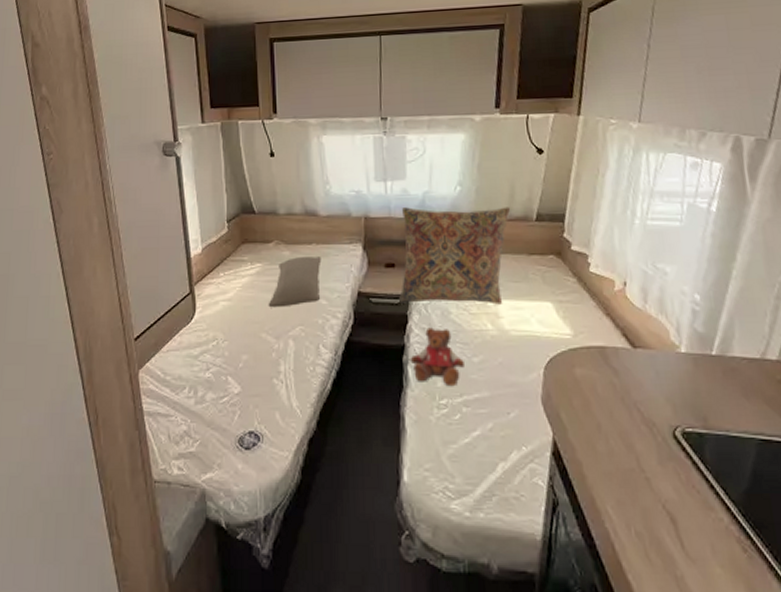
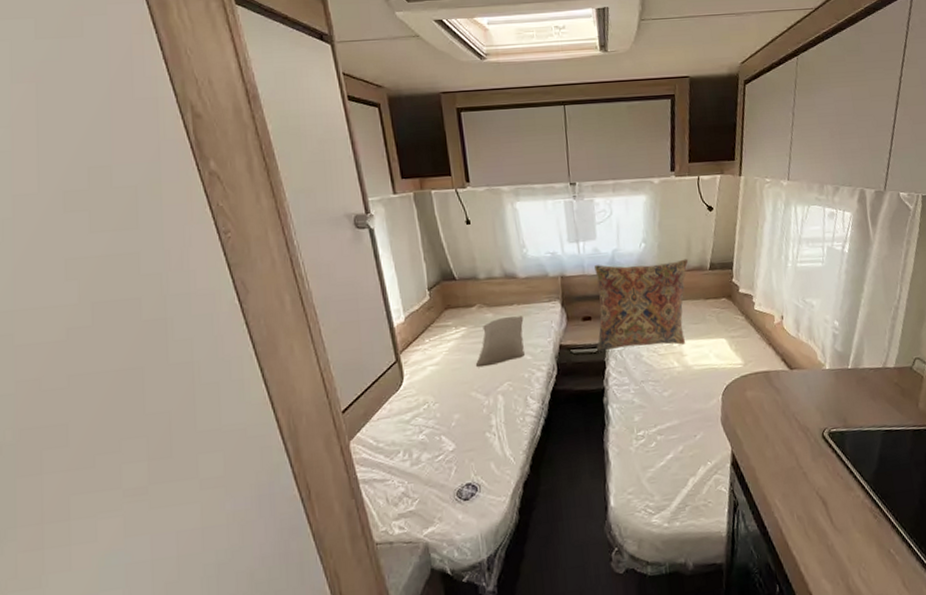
teddy bear: present [410,327,464,387] -> none [609,370,657,420]

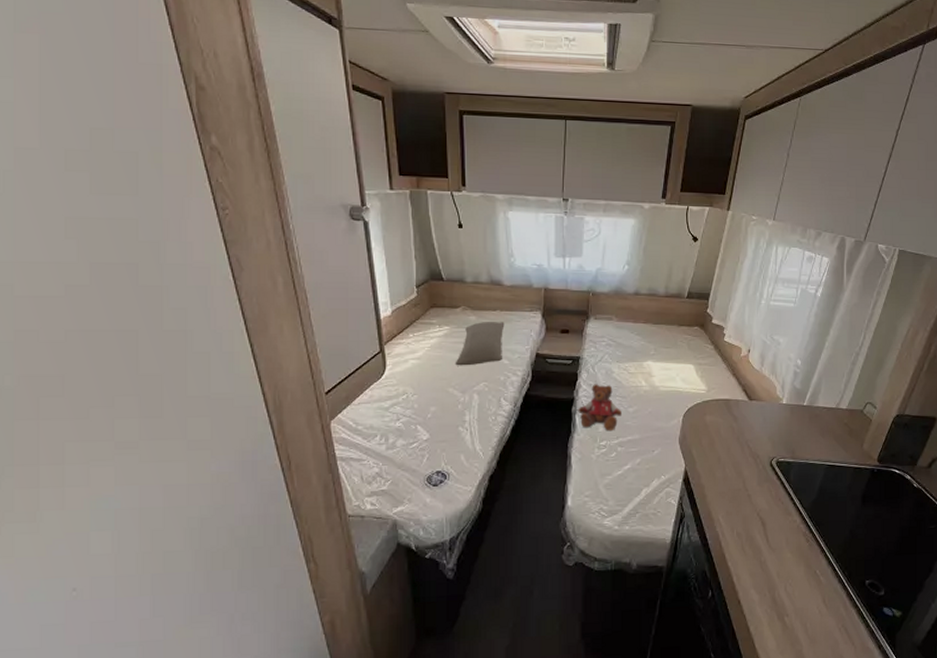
pillow: present [595,259,688,352] -> none [570,282,667,366]
teddy bear: none [609,370,657,420] -> present [578,384,621,431]

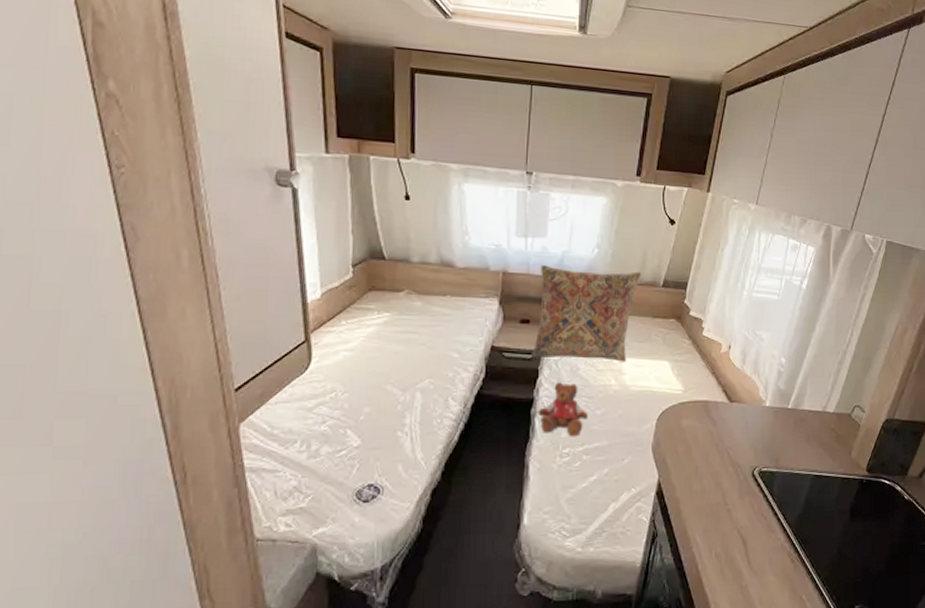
pillow: present [455,321,505,366] -> none [395,307,456,360]
pillow: none [570,282,667,366] -> present [530,265,641,362]

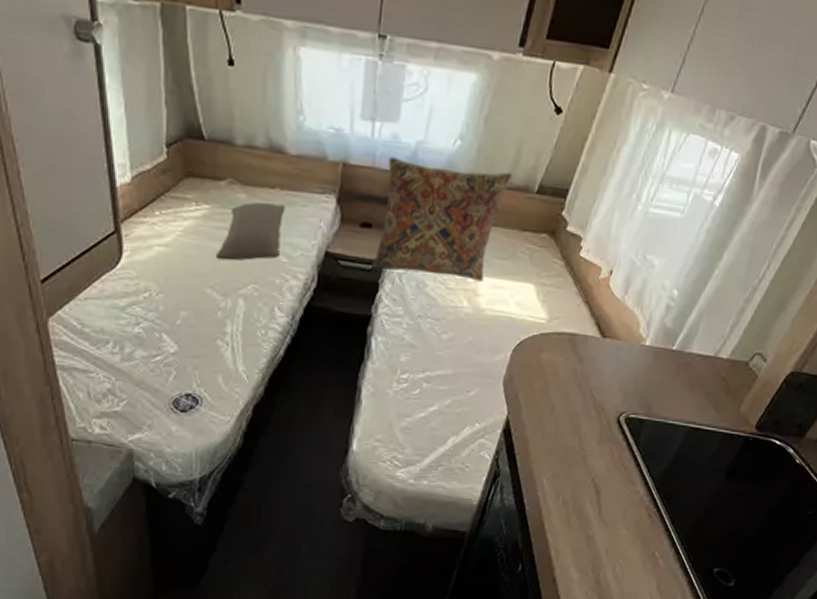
pillow: none [395,307,456,360] -> present [215,201,286,261]
teddy bear: present [538,382,588,437] -> none [375,299,433,362]

